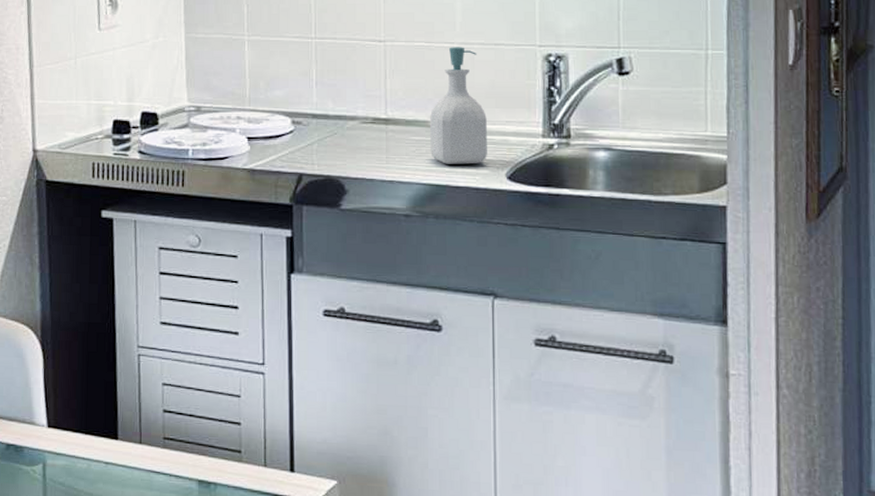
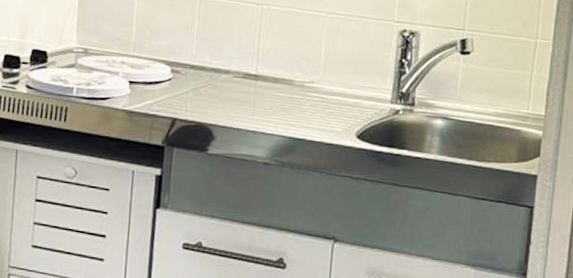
soap bottle: present [430,47,487,165] -> none [292,15,345,122]

